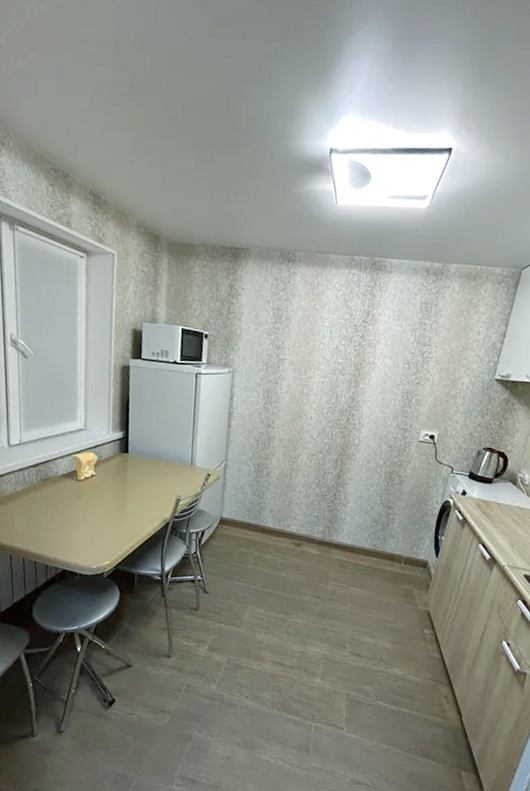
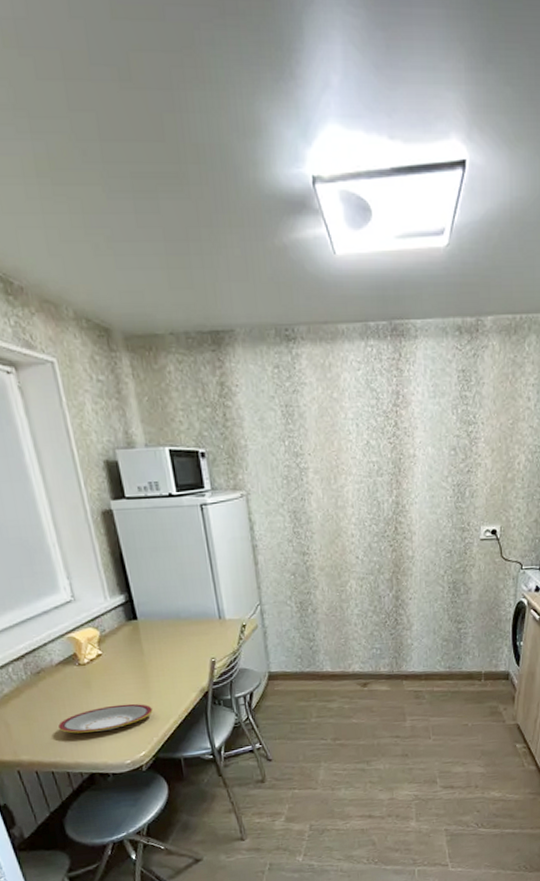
plate: none [49,517,123,538] -> present [58,703,153,734]

